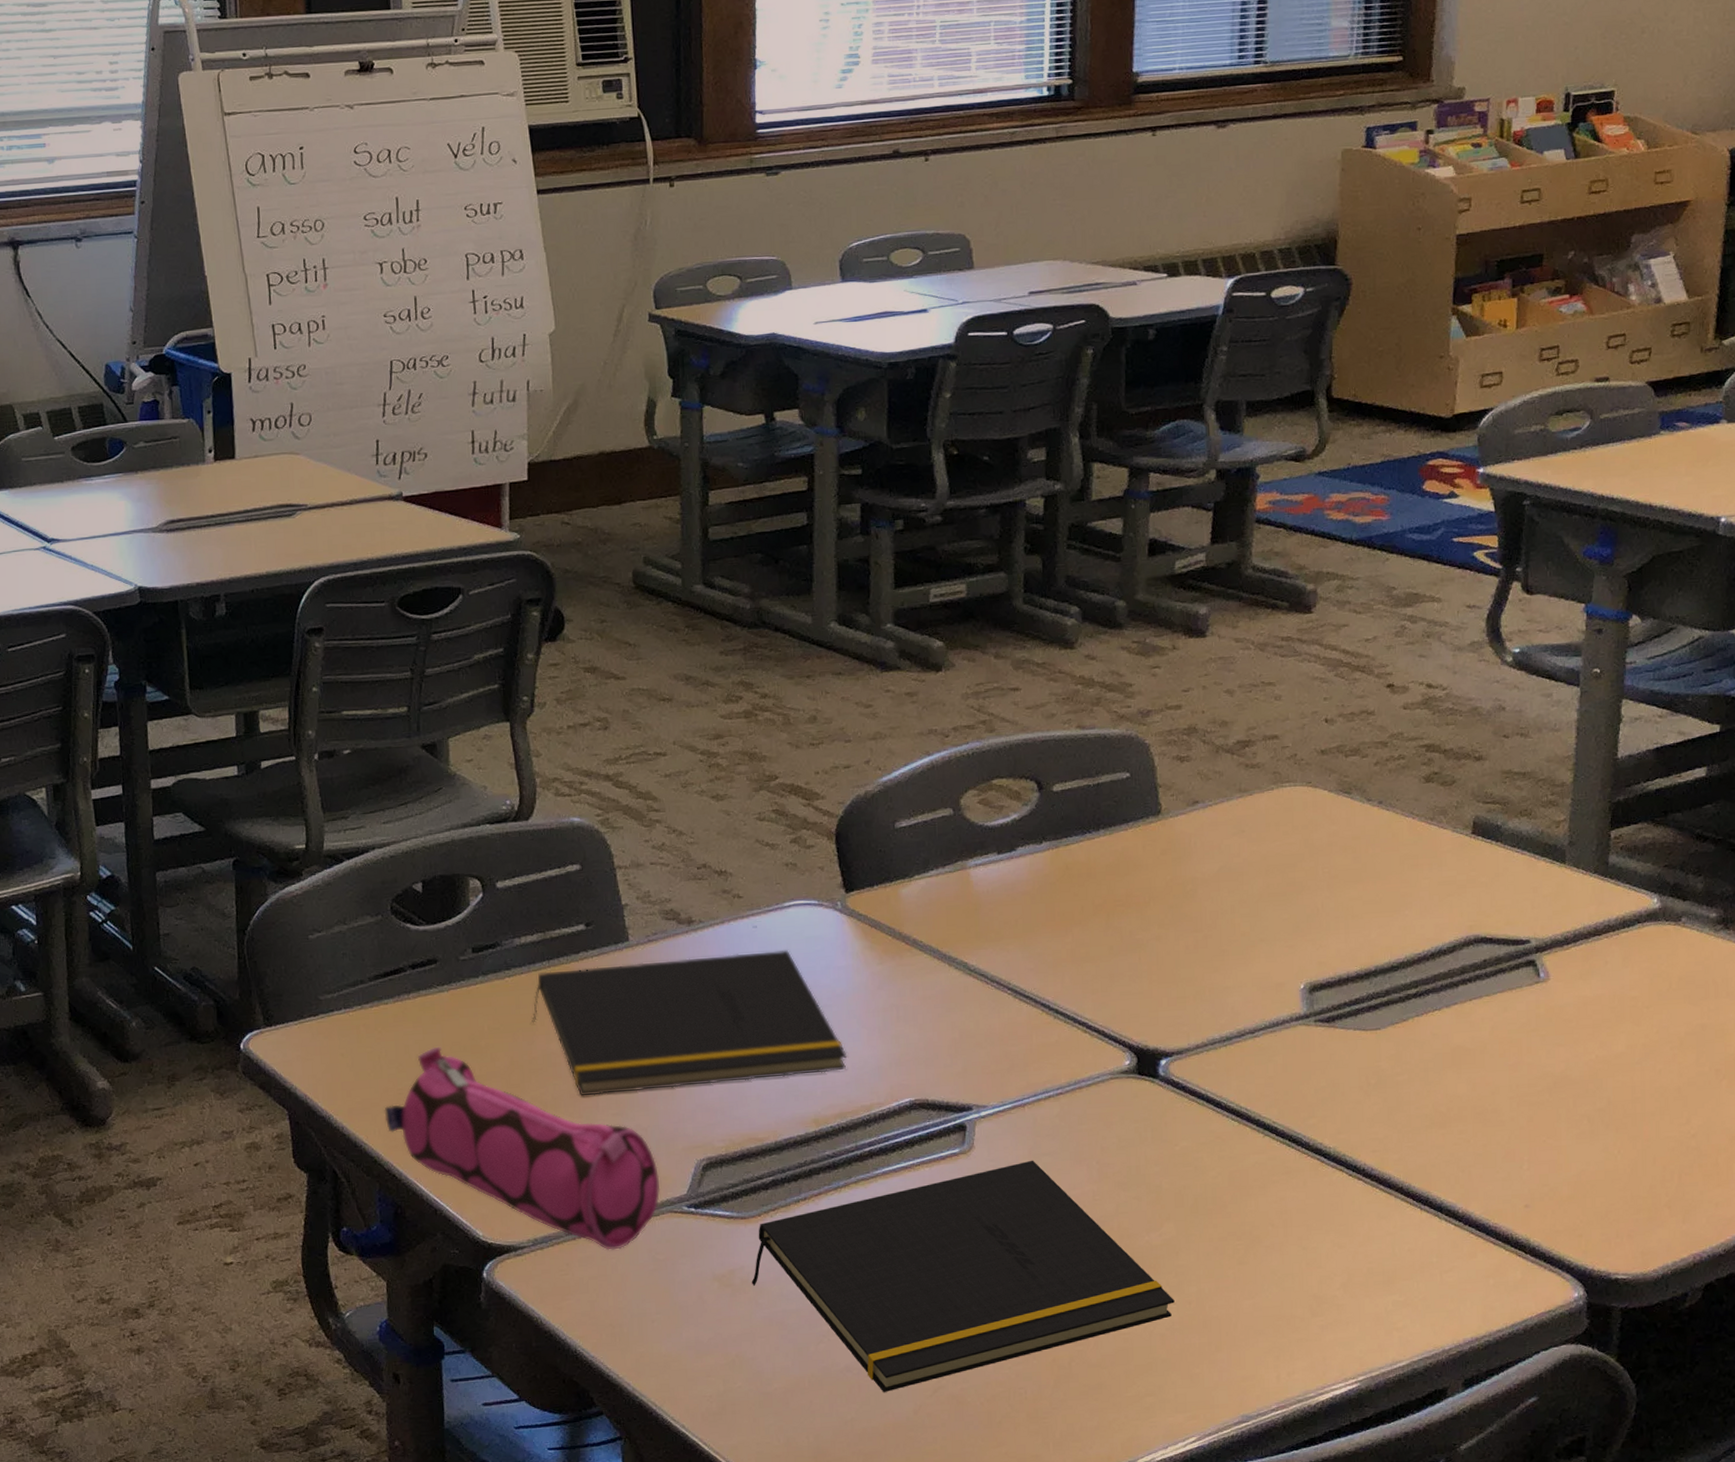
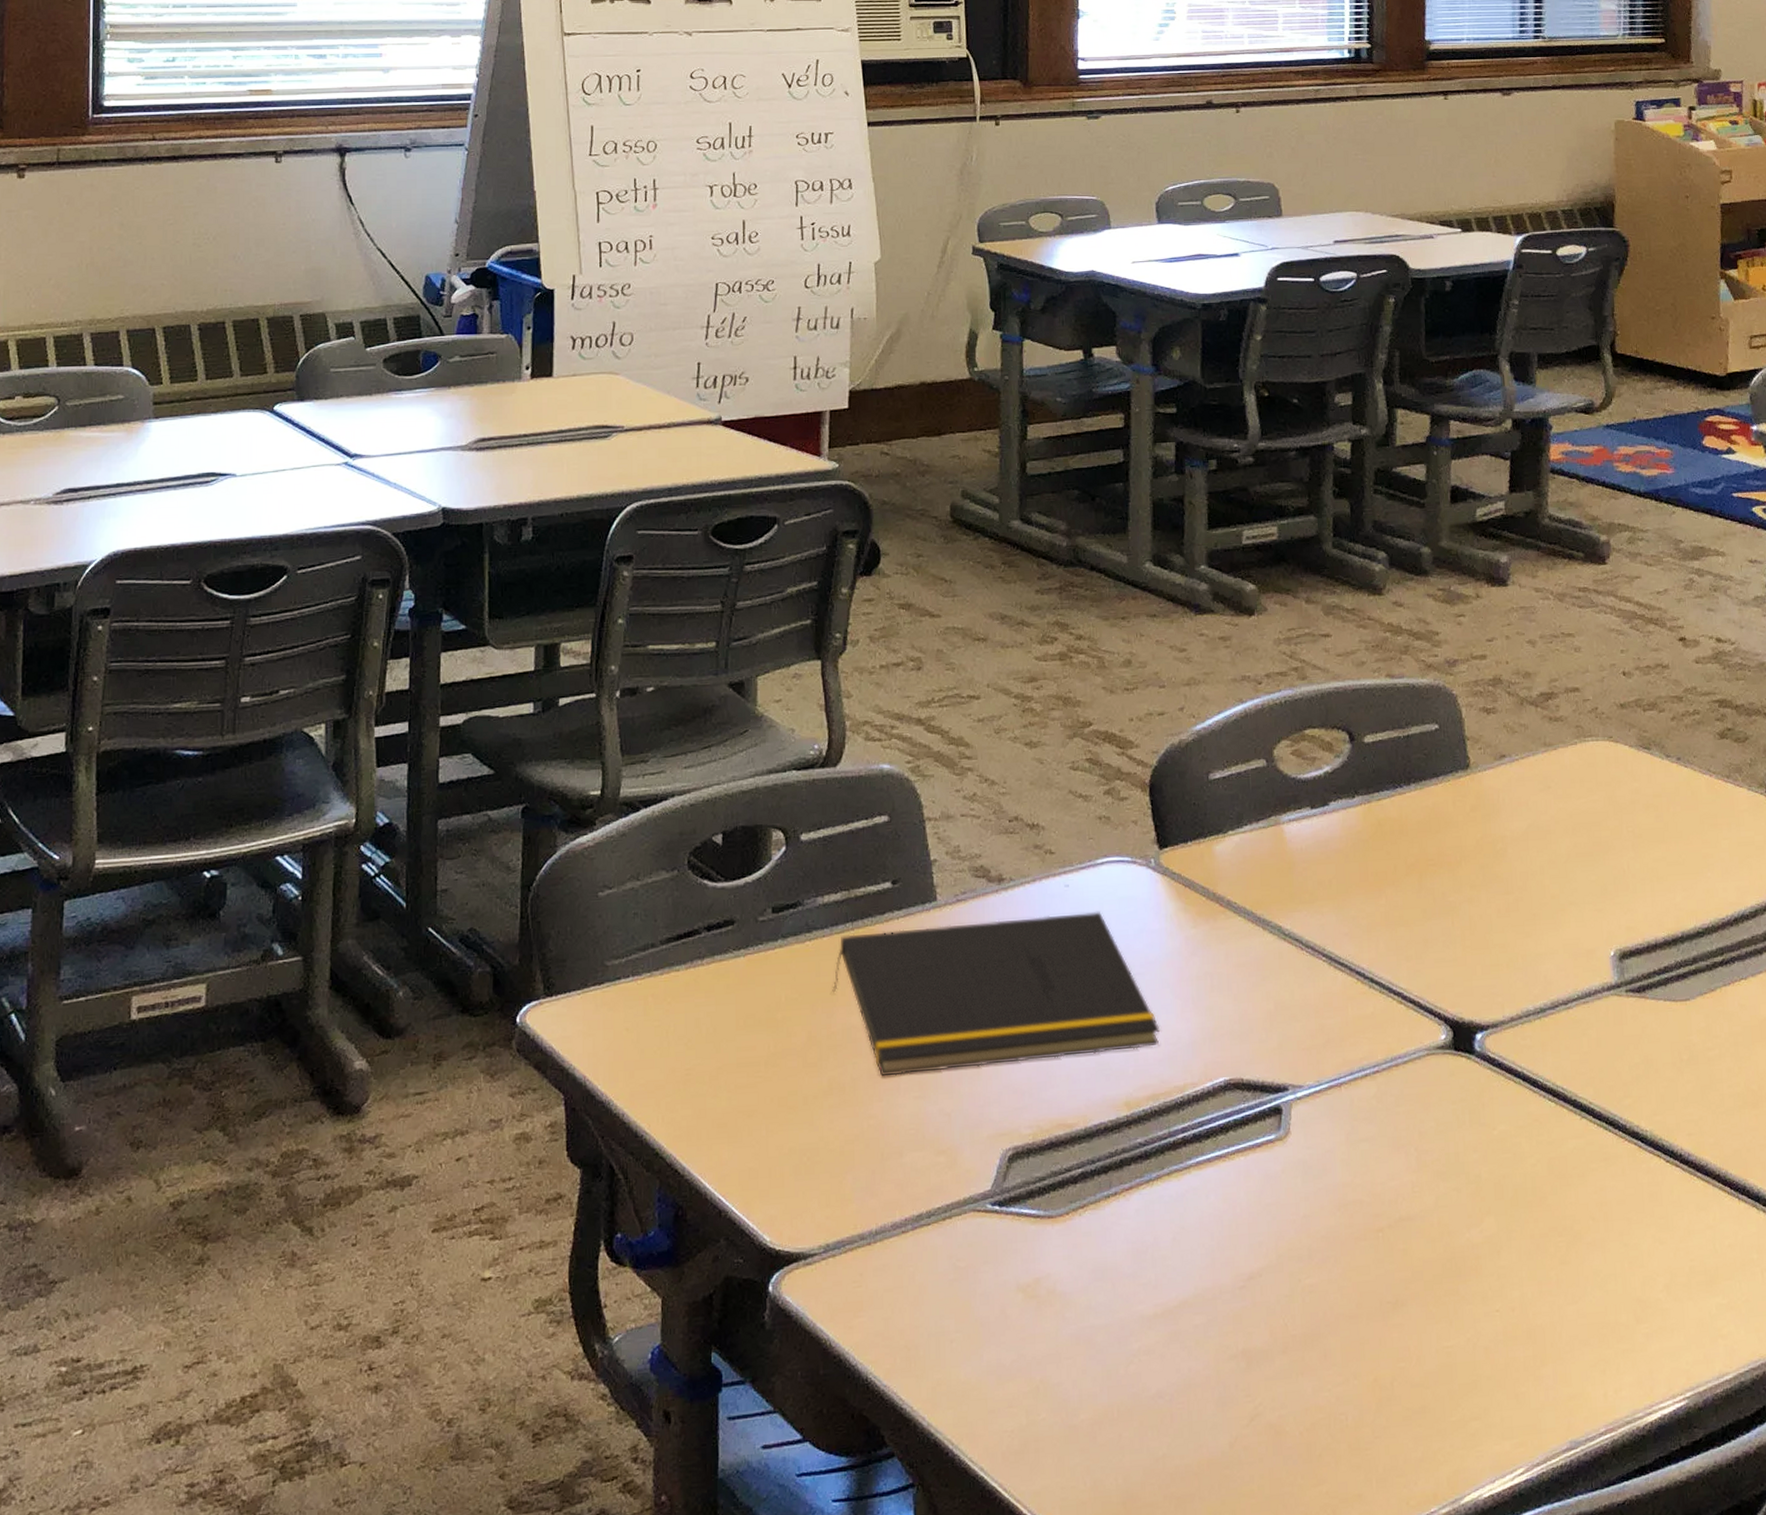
pencil case: present [384,1046,661,1250] -> none [669,1019,963,1257]
notepad: present [751,1160,1175,1392] -> none [1058,1147,1498,1422]

